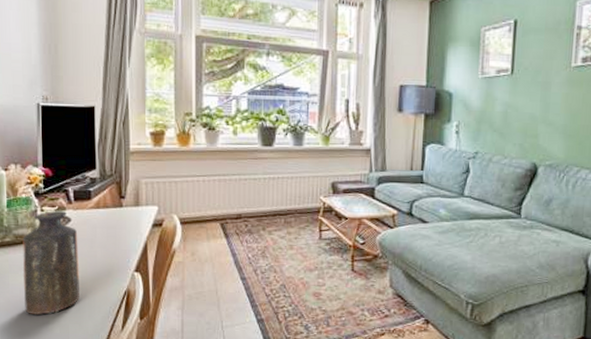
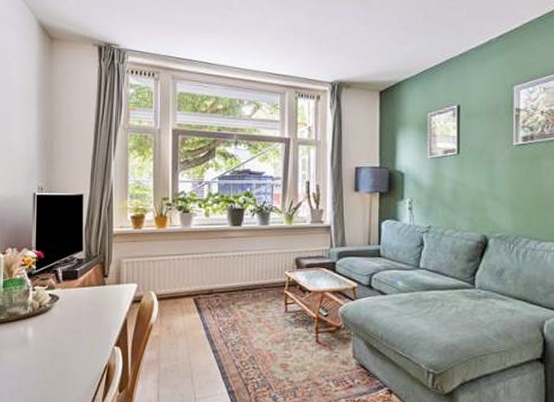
bottle: present [23,210,79,315] -> none [15,289,65,389]

